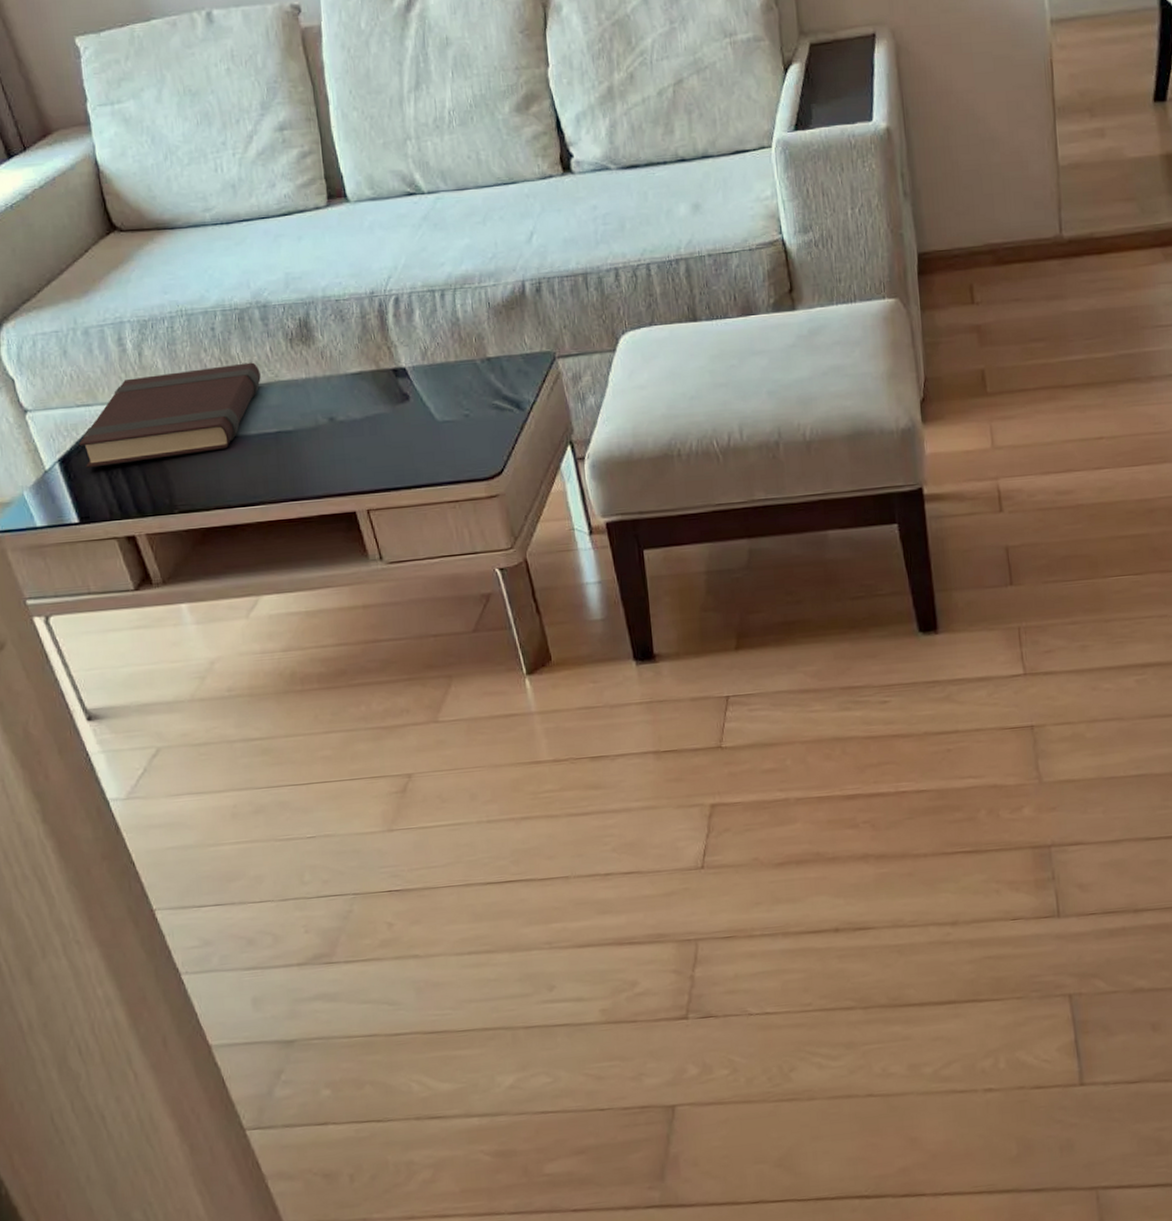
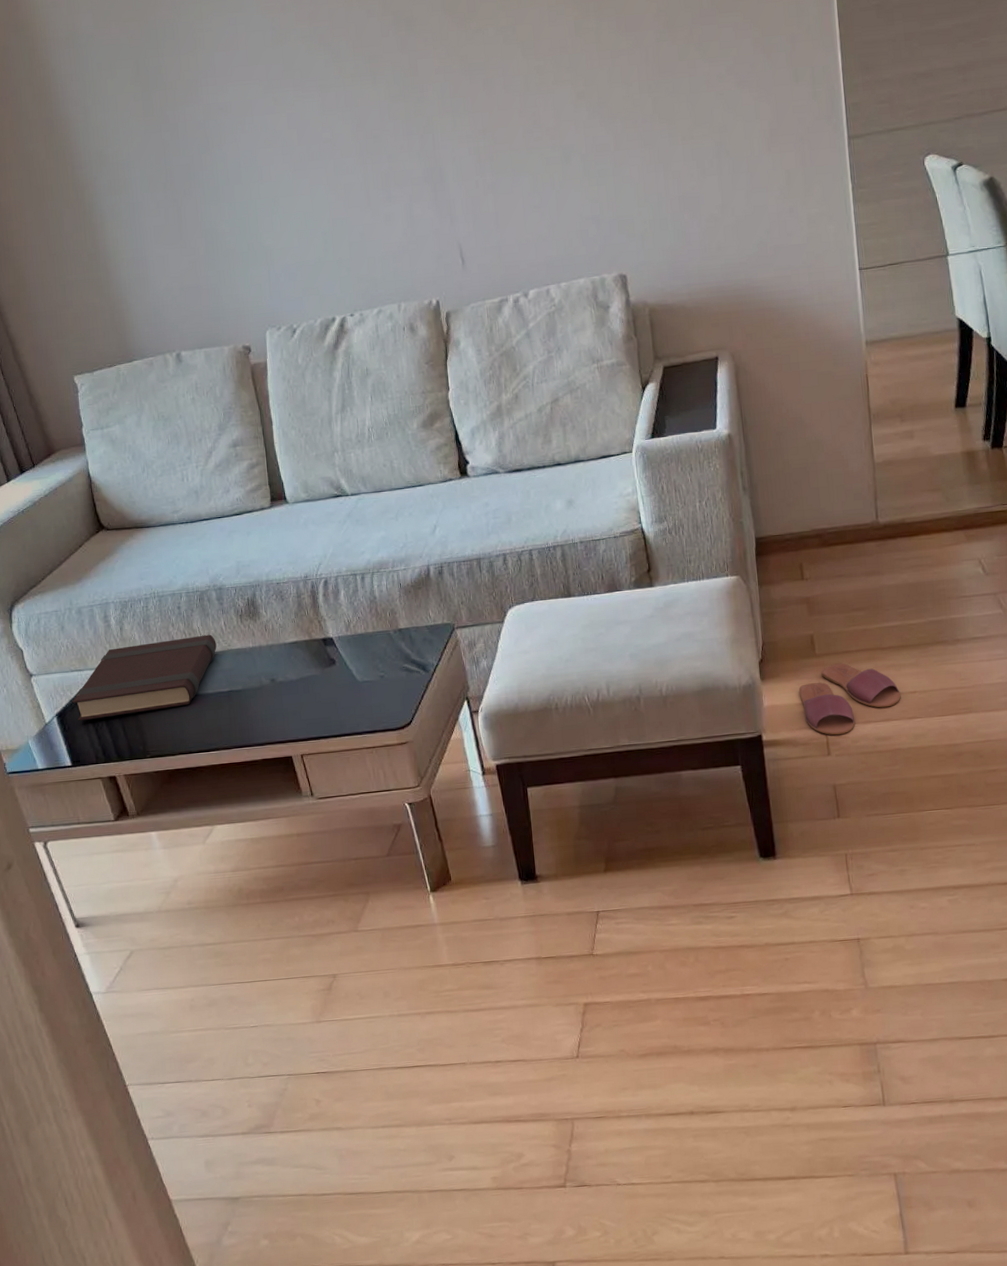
slippers: none [966,403,1085,489] -> present [798,663,901,736]

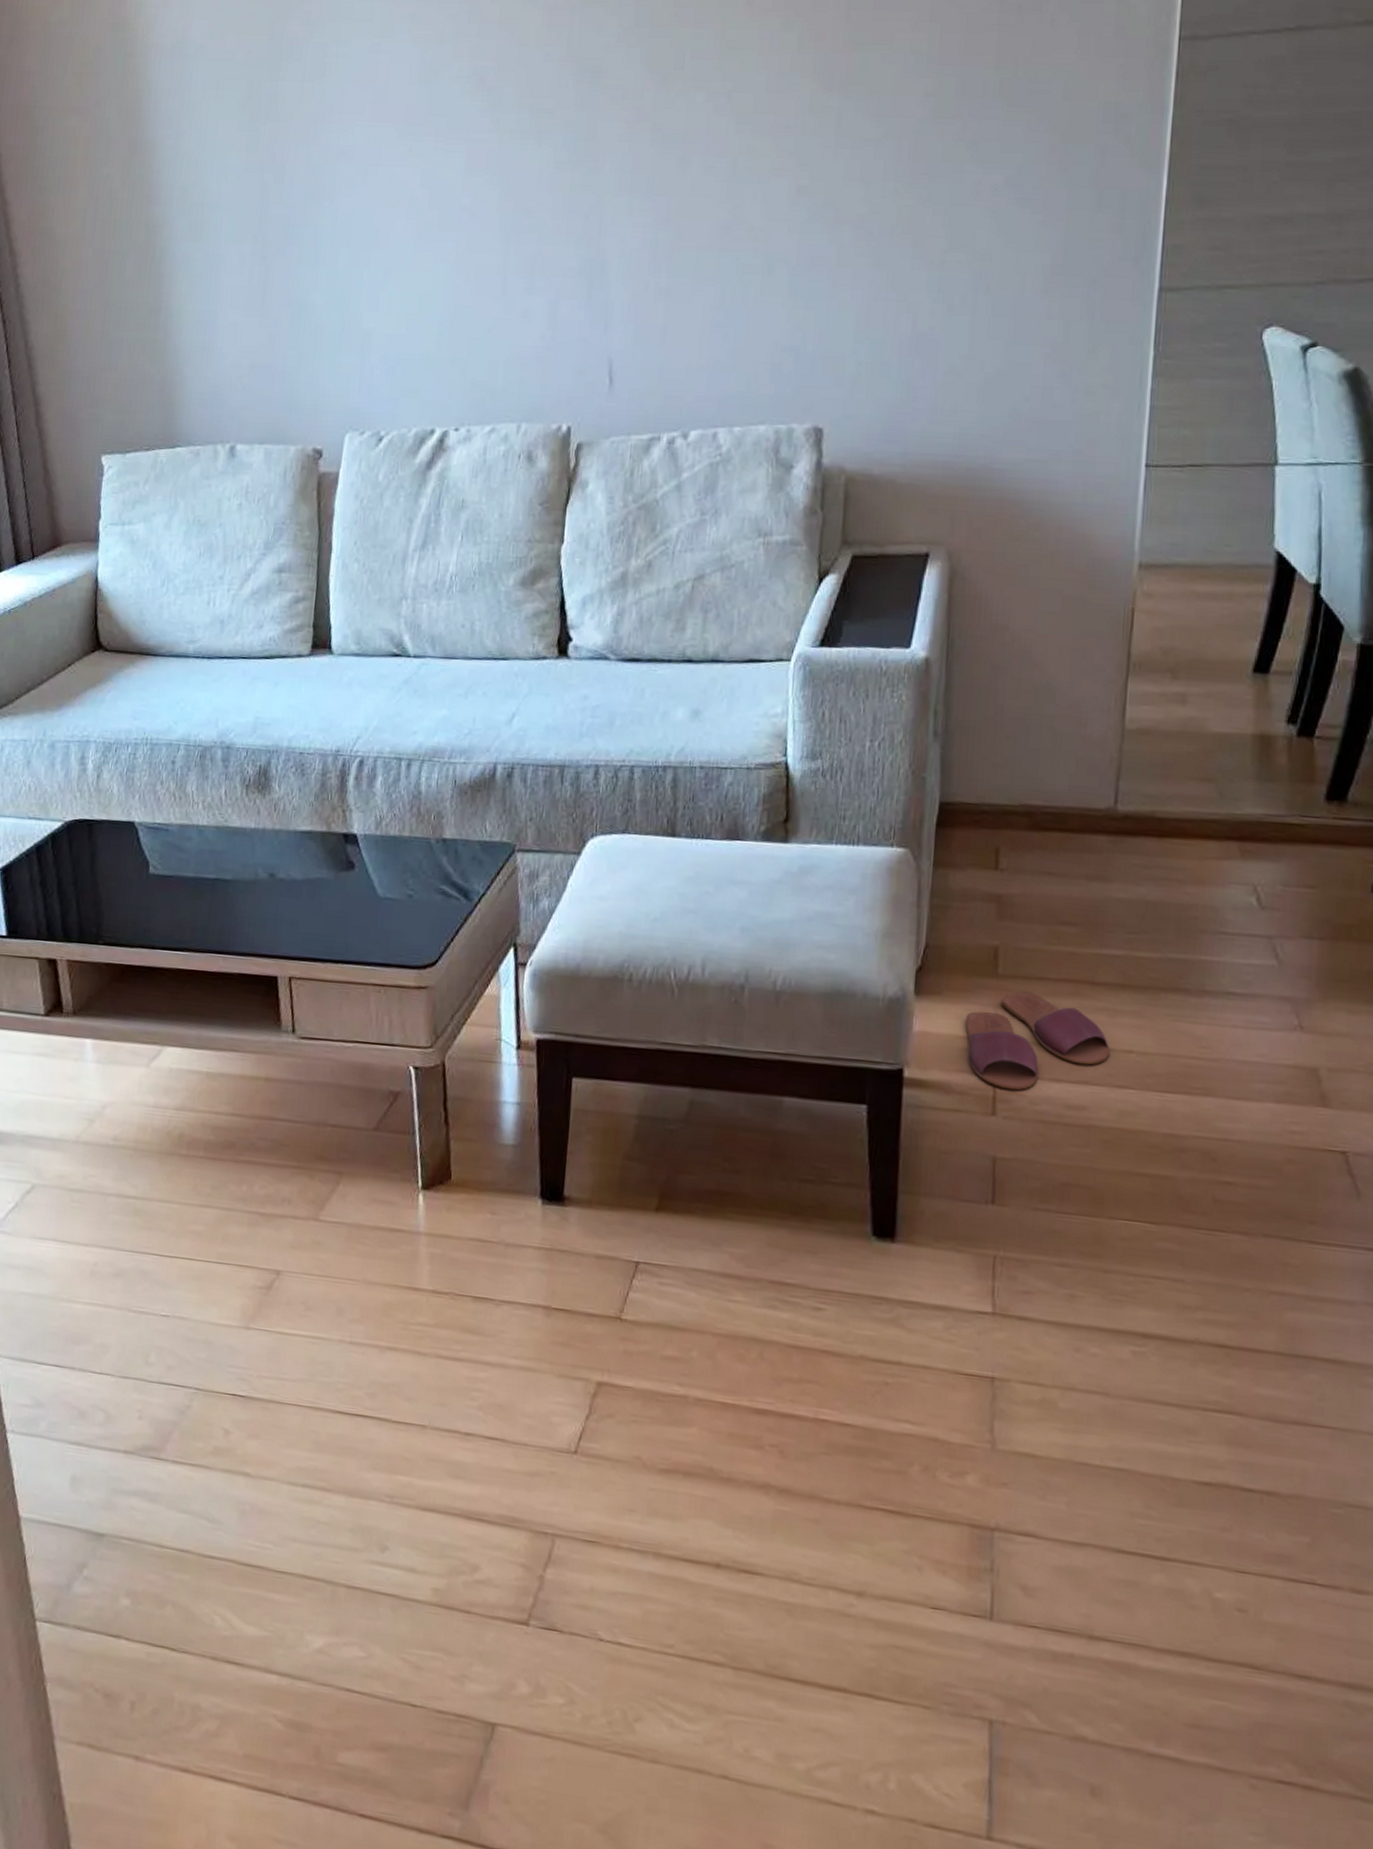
book: present [72,634,217,721] -> none [22,799,211,887]

